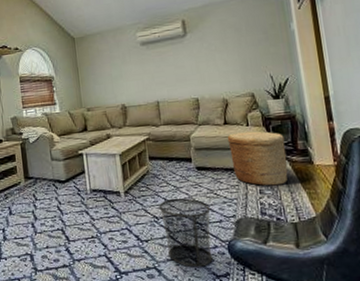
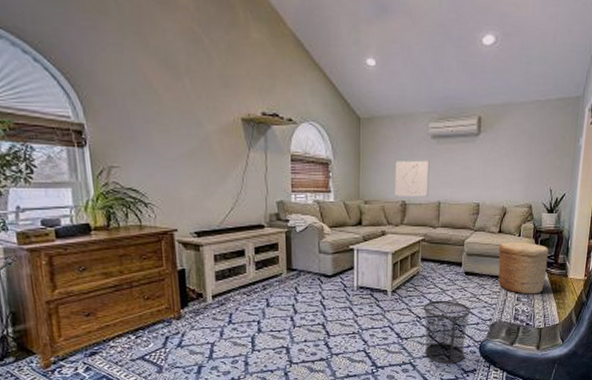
wall art: none [110,65,146,101] -> present [395,160,430,197]

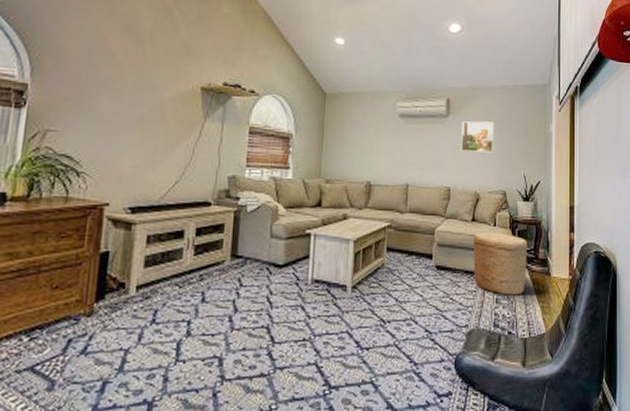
wall art: present [395,160,430,197] -> none [359,139,397,178]
waste bin: present [423,300,471,364] -> none [388,299,443,384]
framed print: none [491,138,524,169] -> present [461,121,494,153]

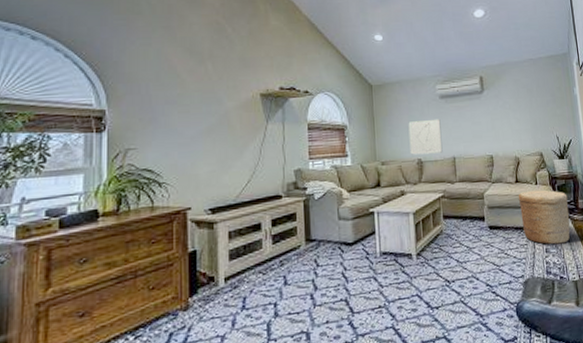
wall art: none [359,139,397,178] -> present [408,119,443,155]
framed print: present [461,121,494,153] -> none [496,92,527,121]

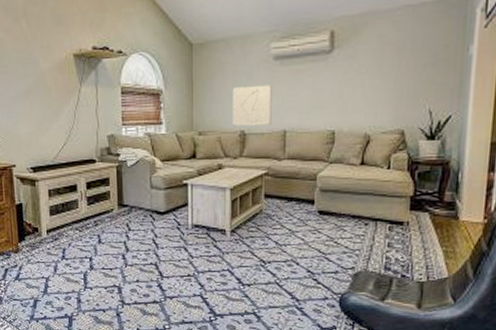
basket: present [518,190,571,245] -> none [361,176,430,240]

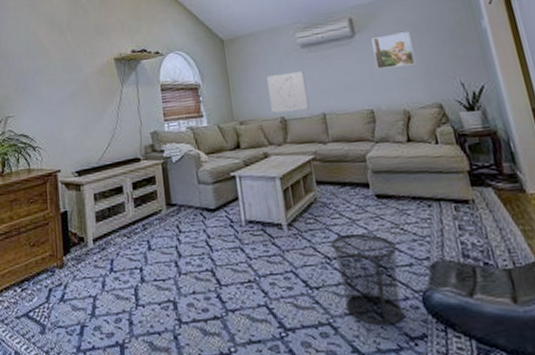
waste bin: none [268,242,327,318] -> present [330,233,404,325]
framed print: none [348,51,392,89] -> present [371,32,416,69]

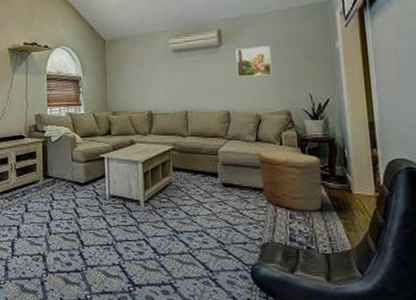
wall art: present [266,70,310,113] -> none [139,72,175,107]
waste bin: present [330,233,404,325] -> none [179,213,235,289]
basket: none [412,150,495,220] -> present [258,151,324,212]

